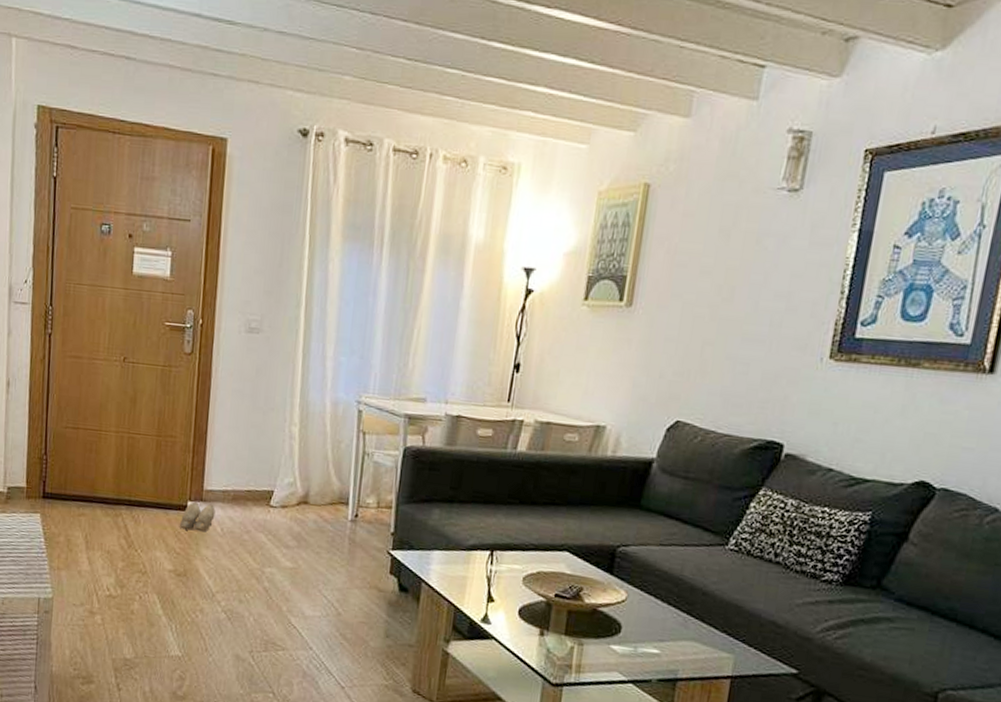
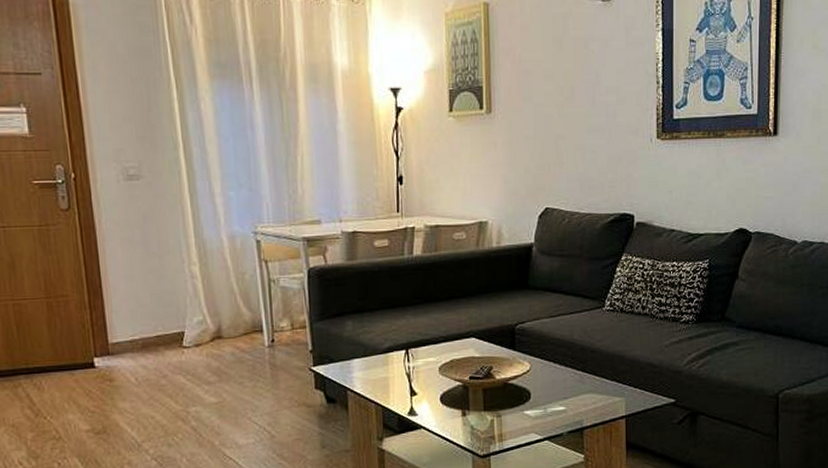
slippers: present [180,502,216,532] -> none [89,356,126,387]

